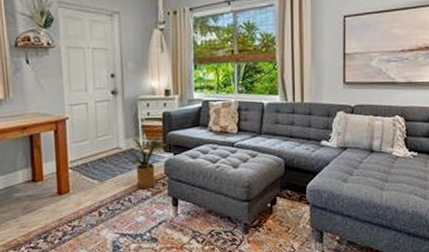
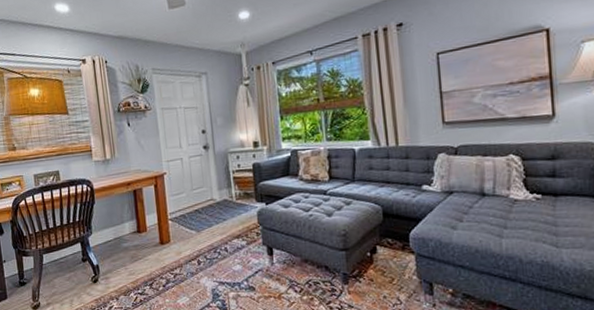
house plant: present [125,136,168,189] -> none [219,188,259,239]

